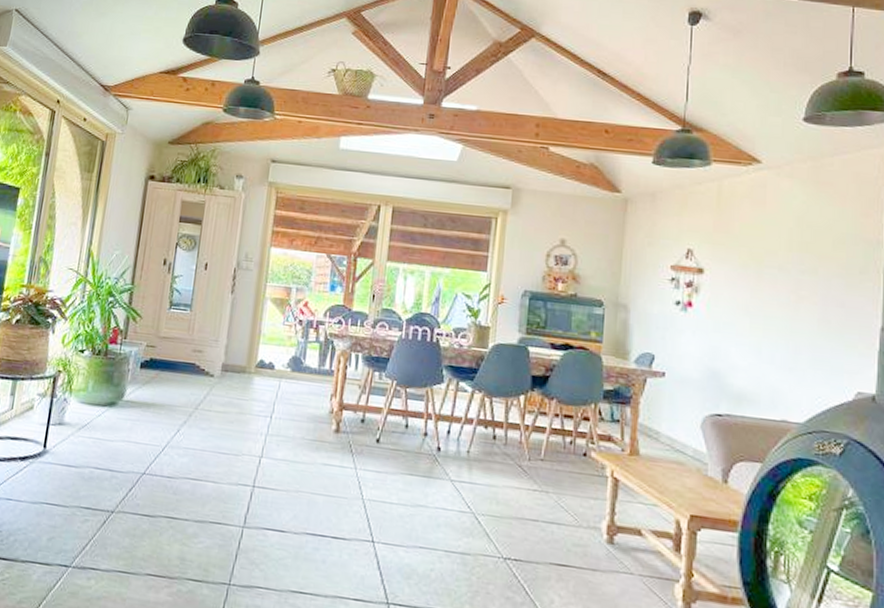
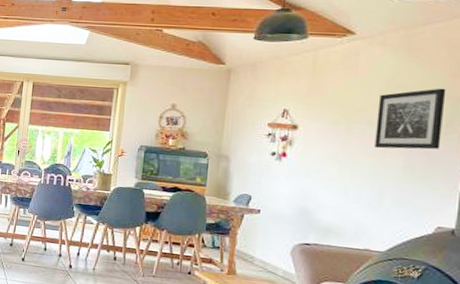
wall art: none [787,228,858,300] -> present [374,88,446,150]

